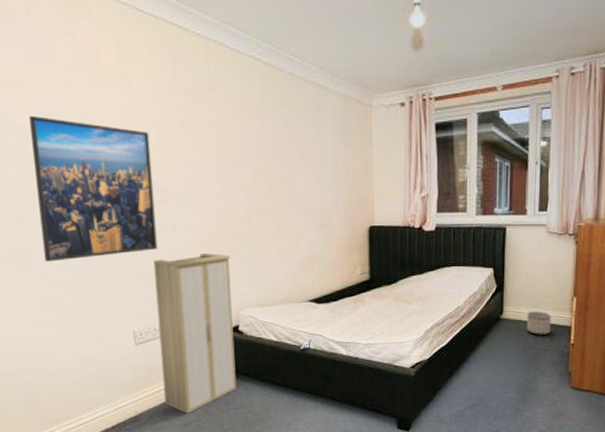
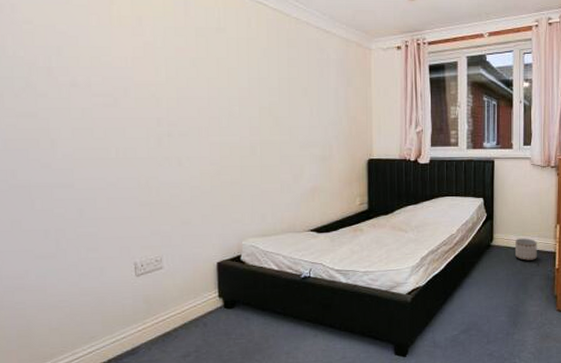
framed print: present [28,115,158,262] -> none [39,52,163,194]
cabinet: present [154,253,237,414] -> none [158,185,237,345]

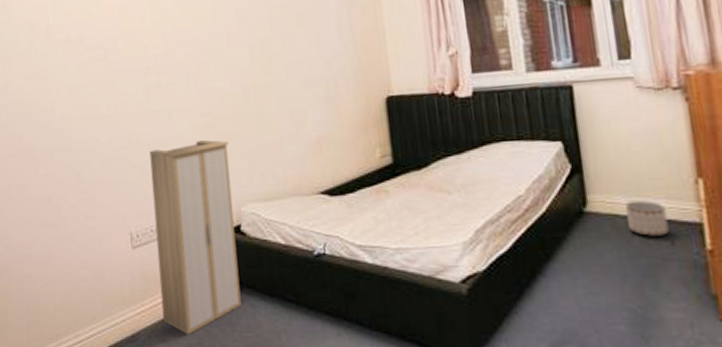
cabinet: none [158,185,237,345] -> present [150,140,241,335]

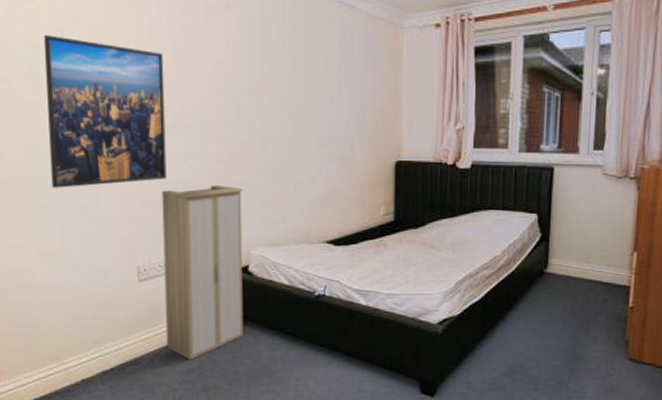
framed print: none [39,12,154,157] -> present [43,34,167,188]
planter: present [626,201,669,236] -> none [576,266,606,294]

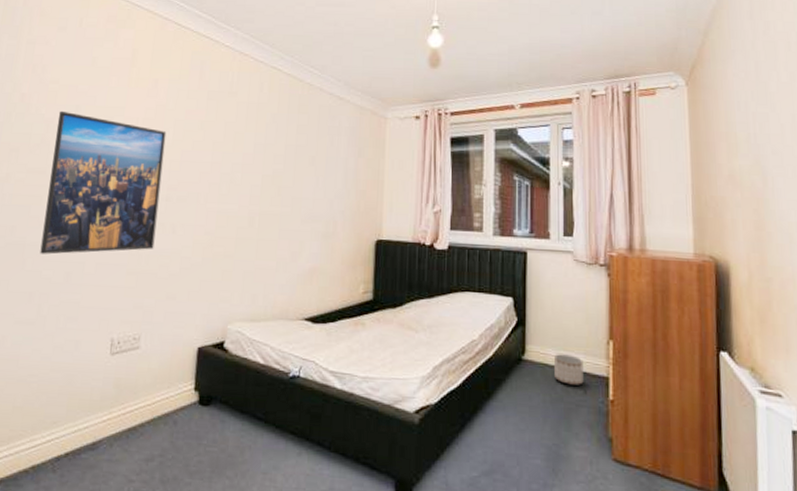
cabinet: present [162,185,243,360] -> none [128,257,227,446]
planter: none [576,266,606,294] -> present [555,354,584,385]

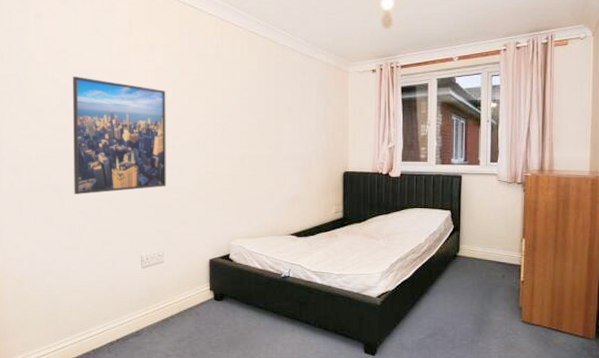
planter: present [555,354,584,385] -> none [481,250,503,272]

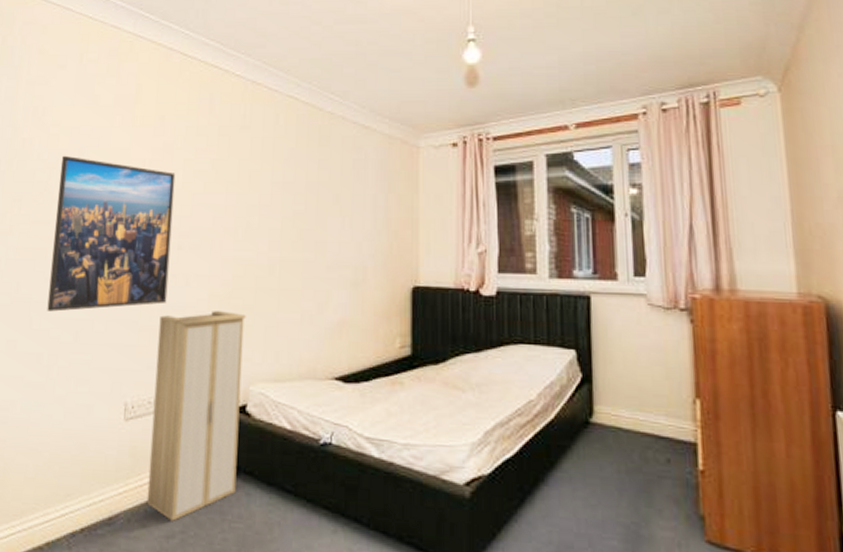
cabinet: none [162,191,226,331] -> present [146,311,246,521]

